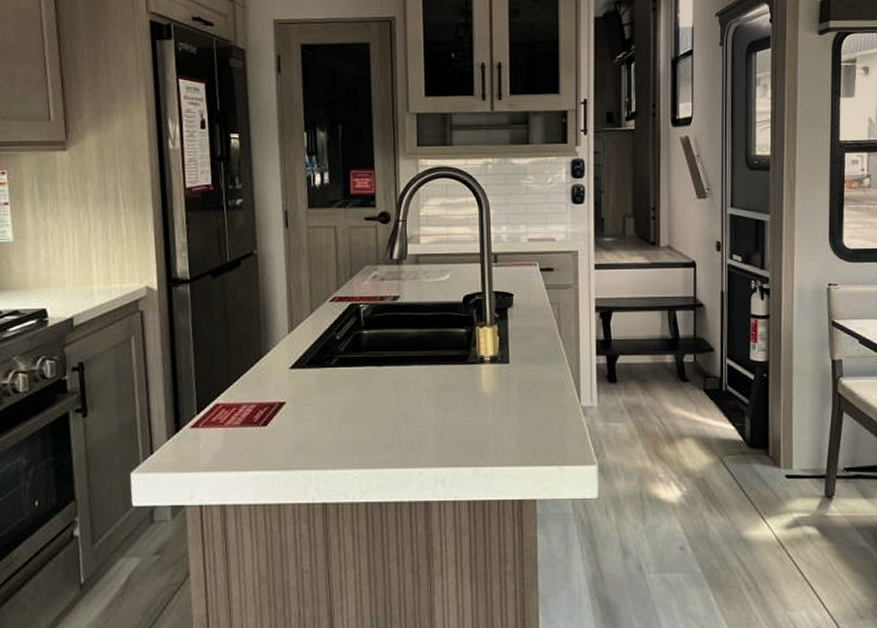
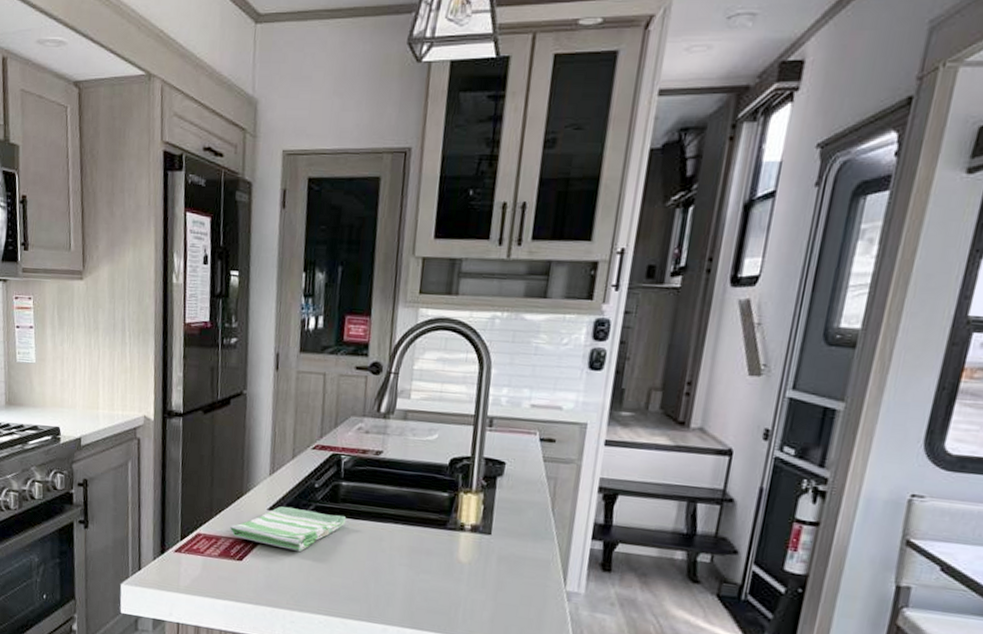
dish towel: none [250,362,371,407] -> present [229,506,347,552]

